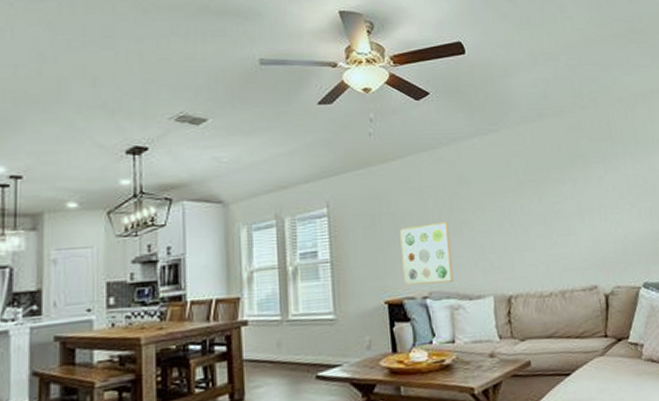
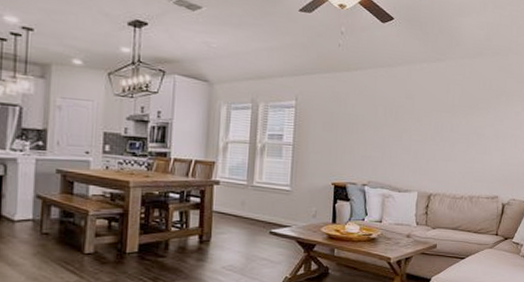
wall art: present [400,221,454,286] -> none [349,127,392,176]

